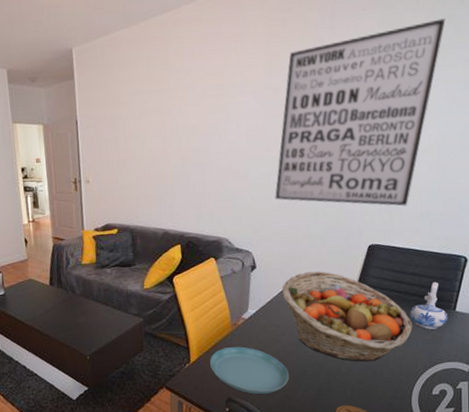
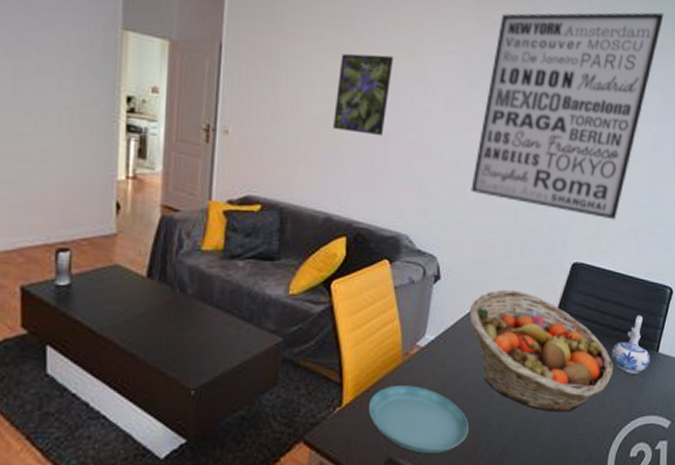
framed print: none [162,105,203,168] -> present [333,53,393,137]

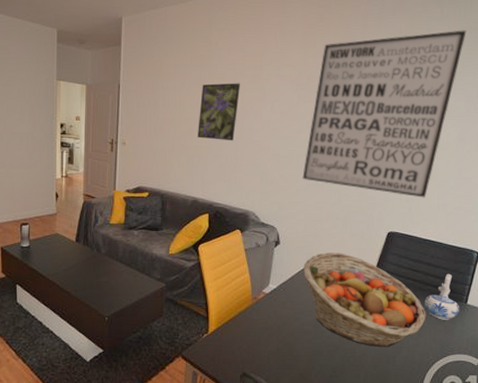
saucer: present [368,385,470,454] -> none [227,321,305,372]

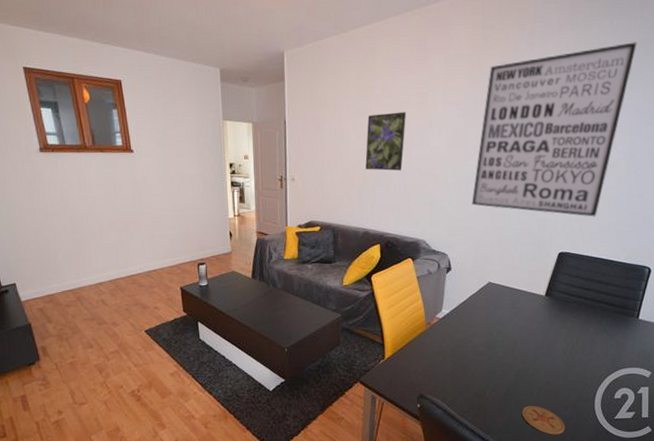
fruit basket: present [303,253,426,347] -> none [475,275,598,364]
ceramic pitcher: present [424,273,460,320] -> none [596,290,632,336]

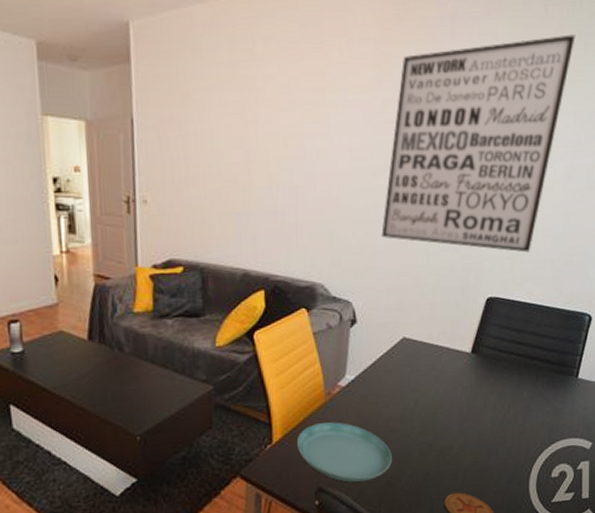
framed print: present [365,112,406,171] -> none [243,112,297,192]
saucer: none [403,345,480,393] -> present [296,422,393,483]

